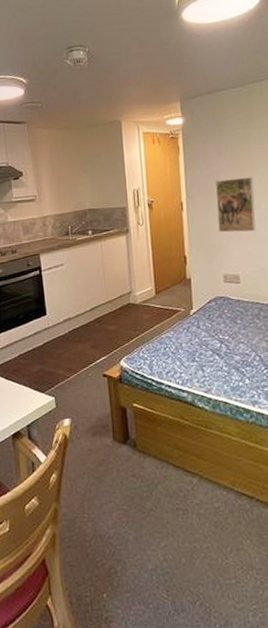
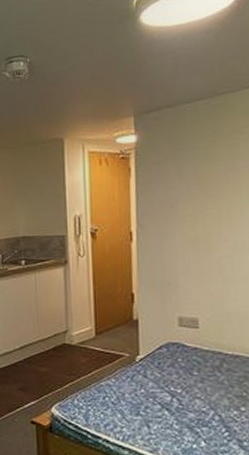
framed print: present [216,177,256,233] -> none [173,204,221,269]

